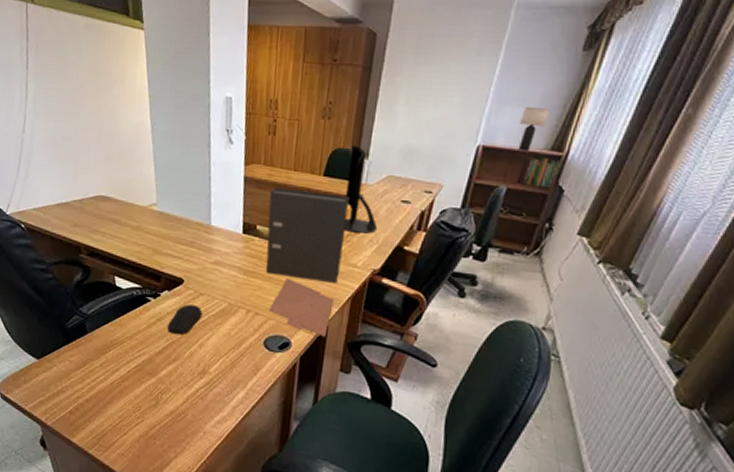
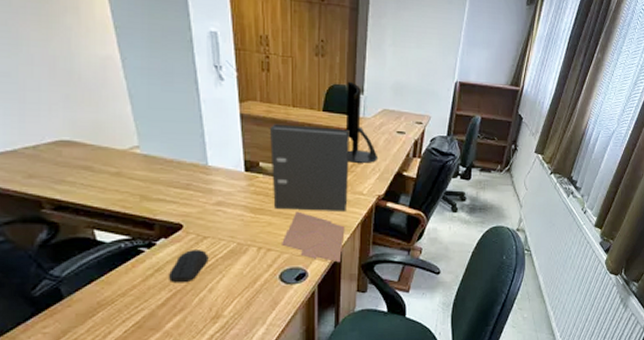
books: present [516,156,561,188] -> none [488,90,519,117]
table lamp: present [518,106,550,151] -> none [485,48,507,86]

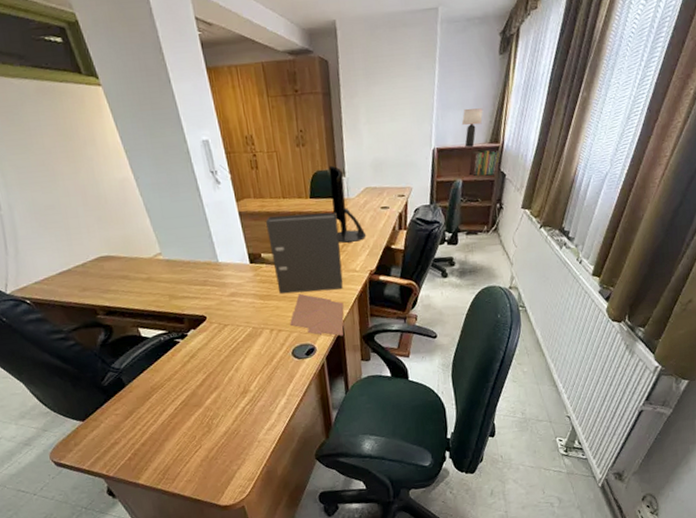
computer mouse: present [169,250,209,282] -> none [202,336,232,366]
table lamp: none [485,48,507,86] -> present [461,108,483,147]
books: none [488,90,519,117] -> present [468,149,500,177]

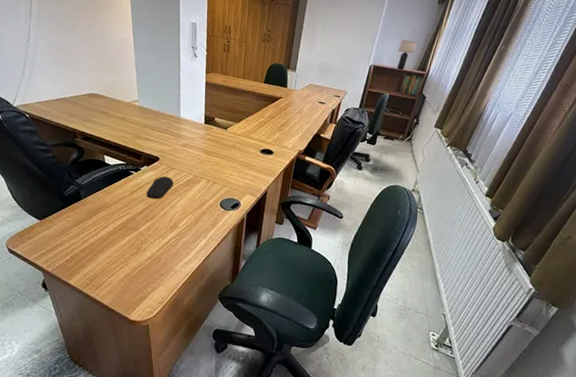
computer mouse: none [202,336,232,366] -> present [146,176,174,199]
binder: present [266,212,343,294] -> none [221,90,282,161]
papers: present [290,293,344,336] -> none [224,156,271,199]
monitor: present [328,165,367,243] -> none [279,61,302,125]

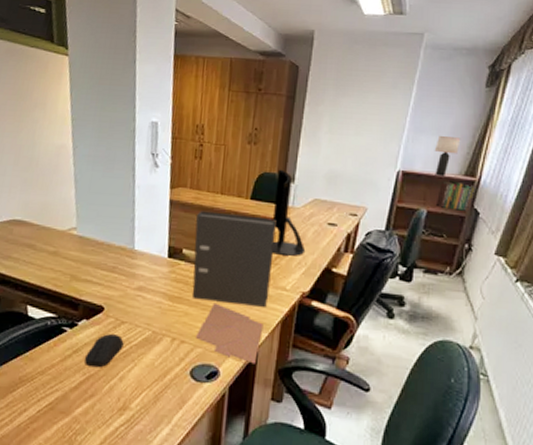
binder: none [221,90,282,161] -> present [192,211,277,308]
papers: none [224,156,271,199] -> present [196,303,264,364]
monitor: none [279,61,302,125] -> present [272,169,306,256]

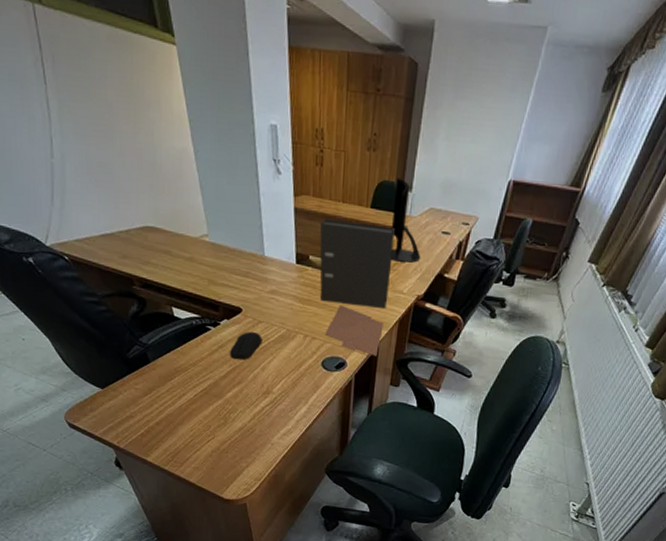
table lamp: present [434,135,461,176] -> none [543,143,572,186]
books: present [435,181,475,211] -> none [541,191,579,221]

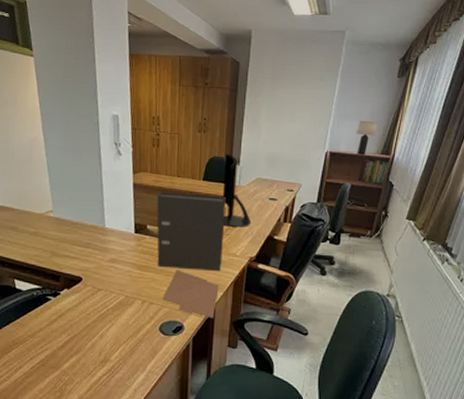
computer mouse: present [230,332,263,359] -> none [69,300,101,328]
books: none [541,191,579,221] -> present [358,159,390,184]
table lamp: none [543,143,572,186] -> present [356,120,378,155]

